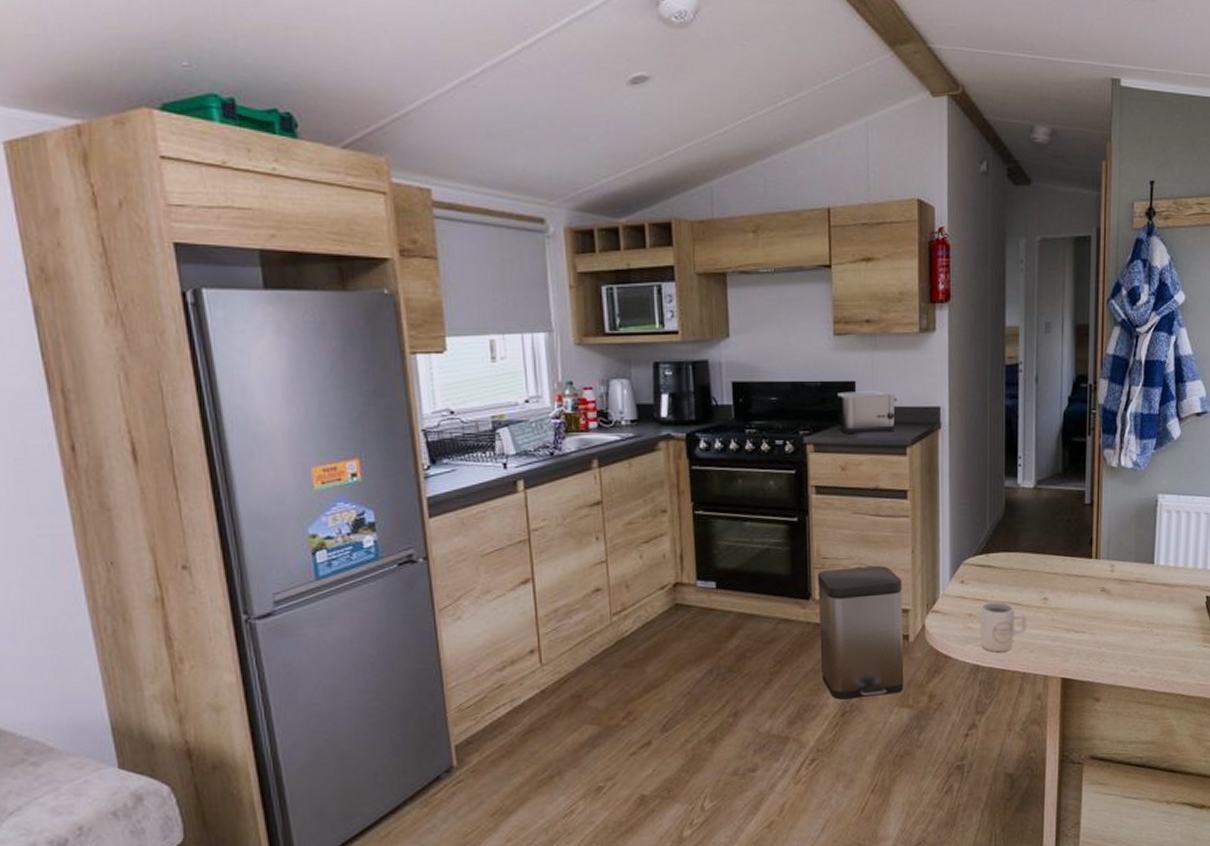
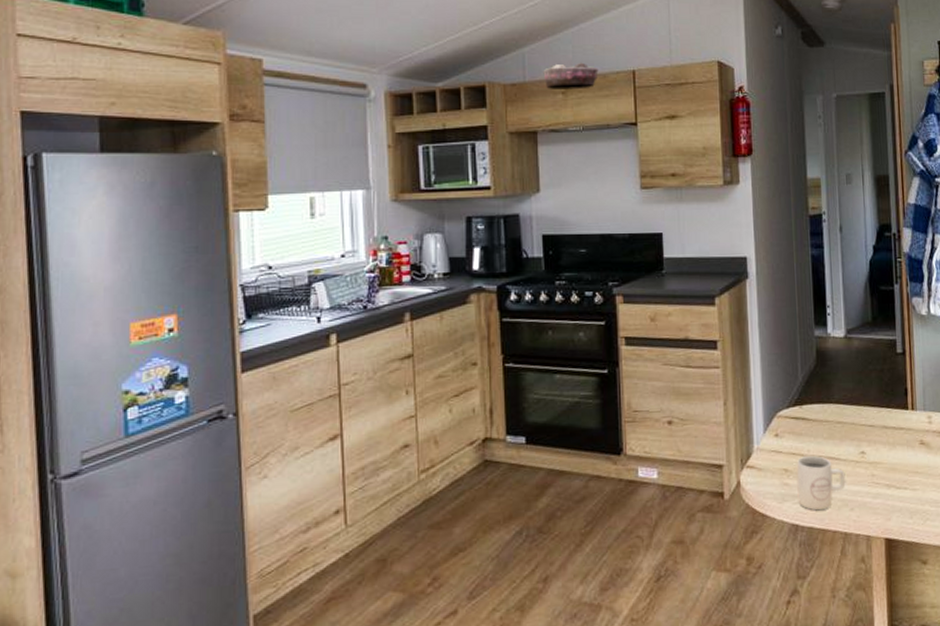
decorative basket: none [733,198,792,228] -> present [543,62,599,90]
pedal bin: present [817,566,904,700] -> none [629,419,721,564]
toaster: present [836,391,897,434] -> none [644,242,704,285]

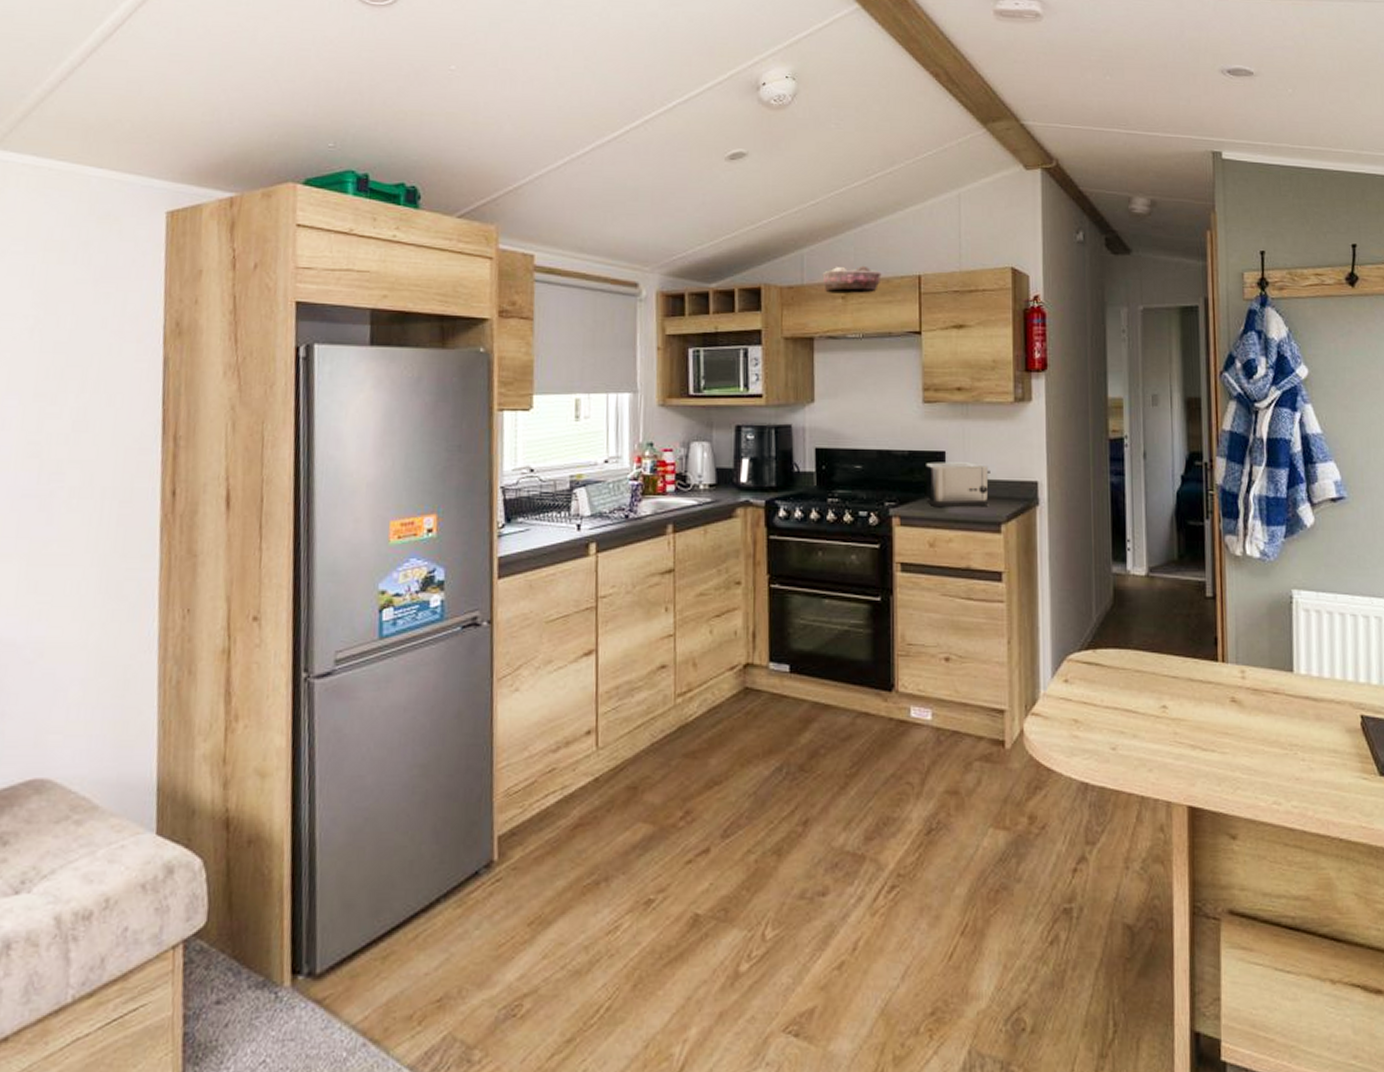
toaster: none [644,242,704,285] -> present [924,462,990,508]
mug: present [796,455,846,511] -> none [1087,705,1144,769]

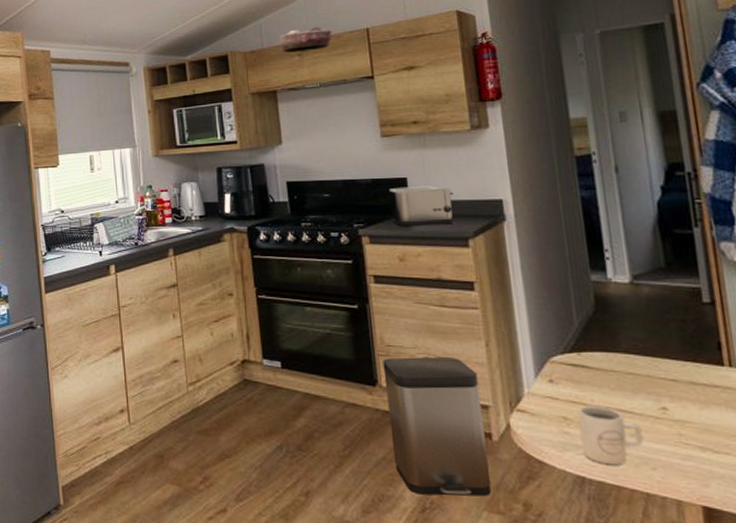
pedal bin: none [901,657,1000,814] -> present [382,357,492,497]
mug: none [1087,705,1144,769] -> present [578,405,644,466]

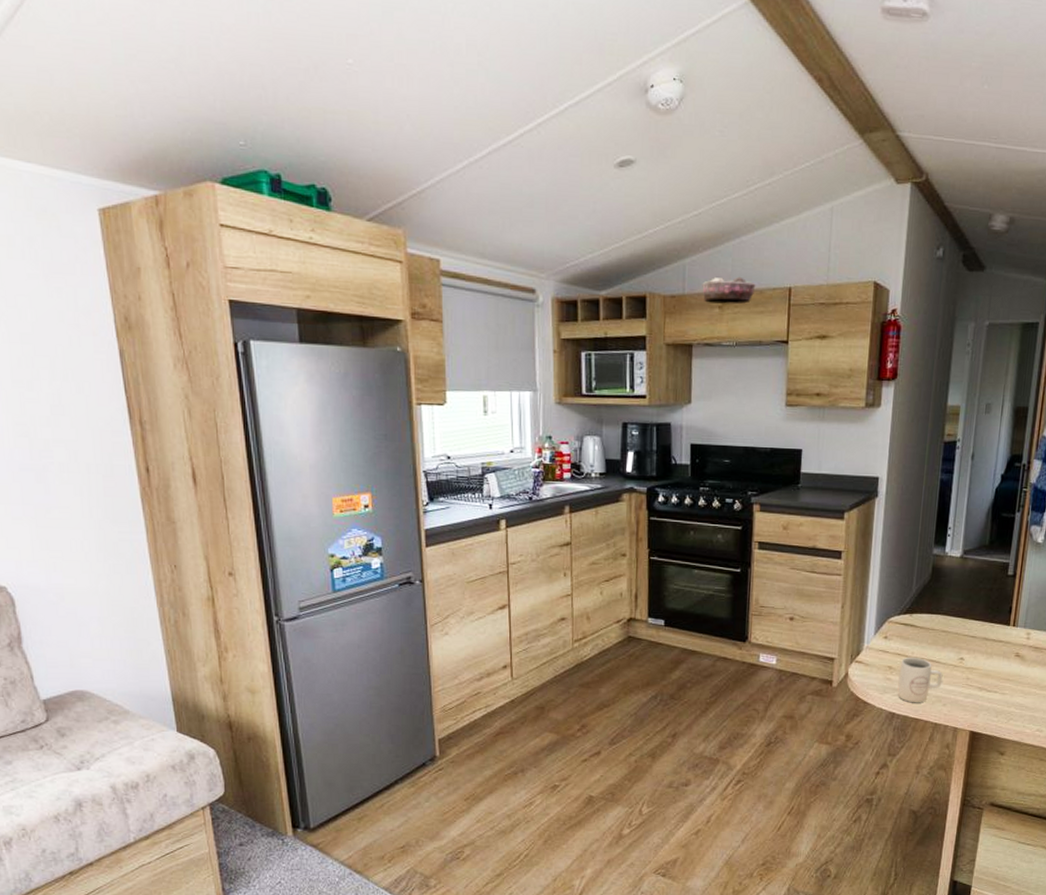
pedal bin: present [382,357,492,497] -> none [751,617,831,732]
toaster: present [388,185,454,227] -> none [782,458,839,498]

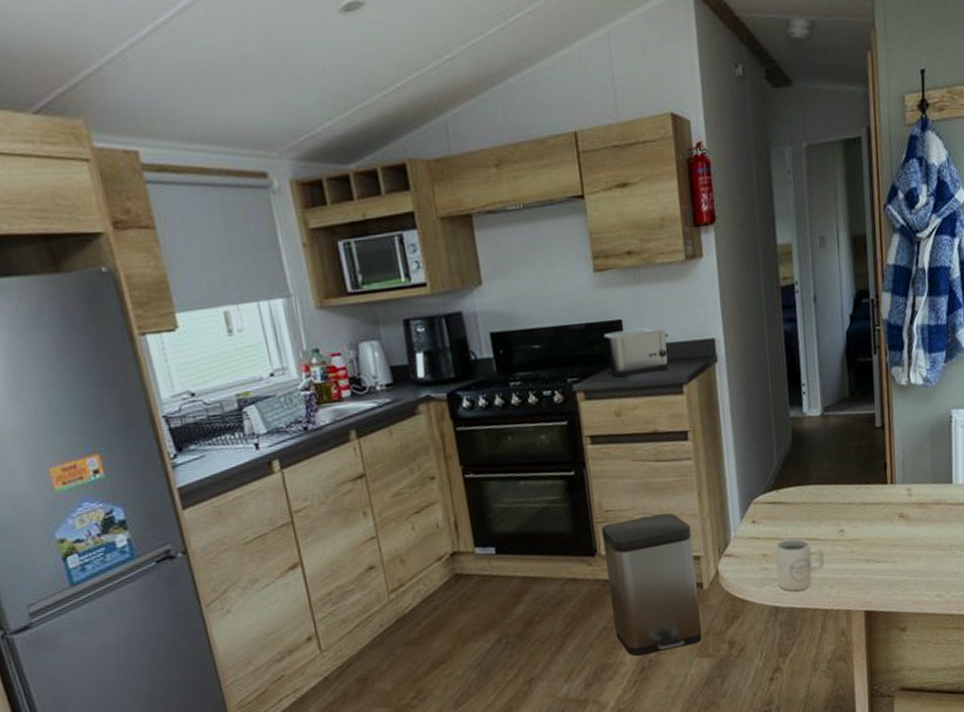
decorative basket: present [702,276,756,305] -> none [470,126,535,163]
pedal bin: none [751,617,831,732] -> present [601,513,702,657]
toaster: none [782,458,839,498] -> present [602,326,669,377]

